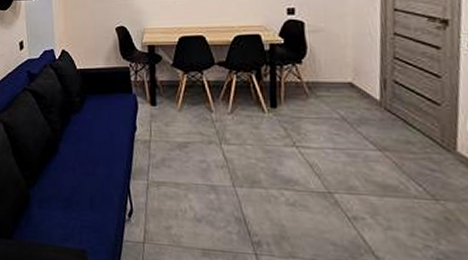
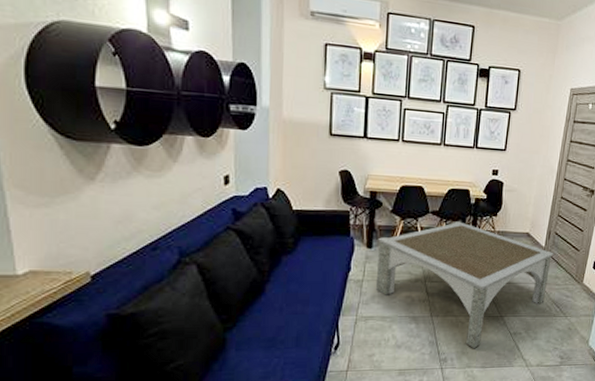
coffee table: none [161,72,397,234] -> present [376,221,554,349]

